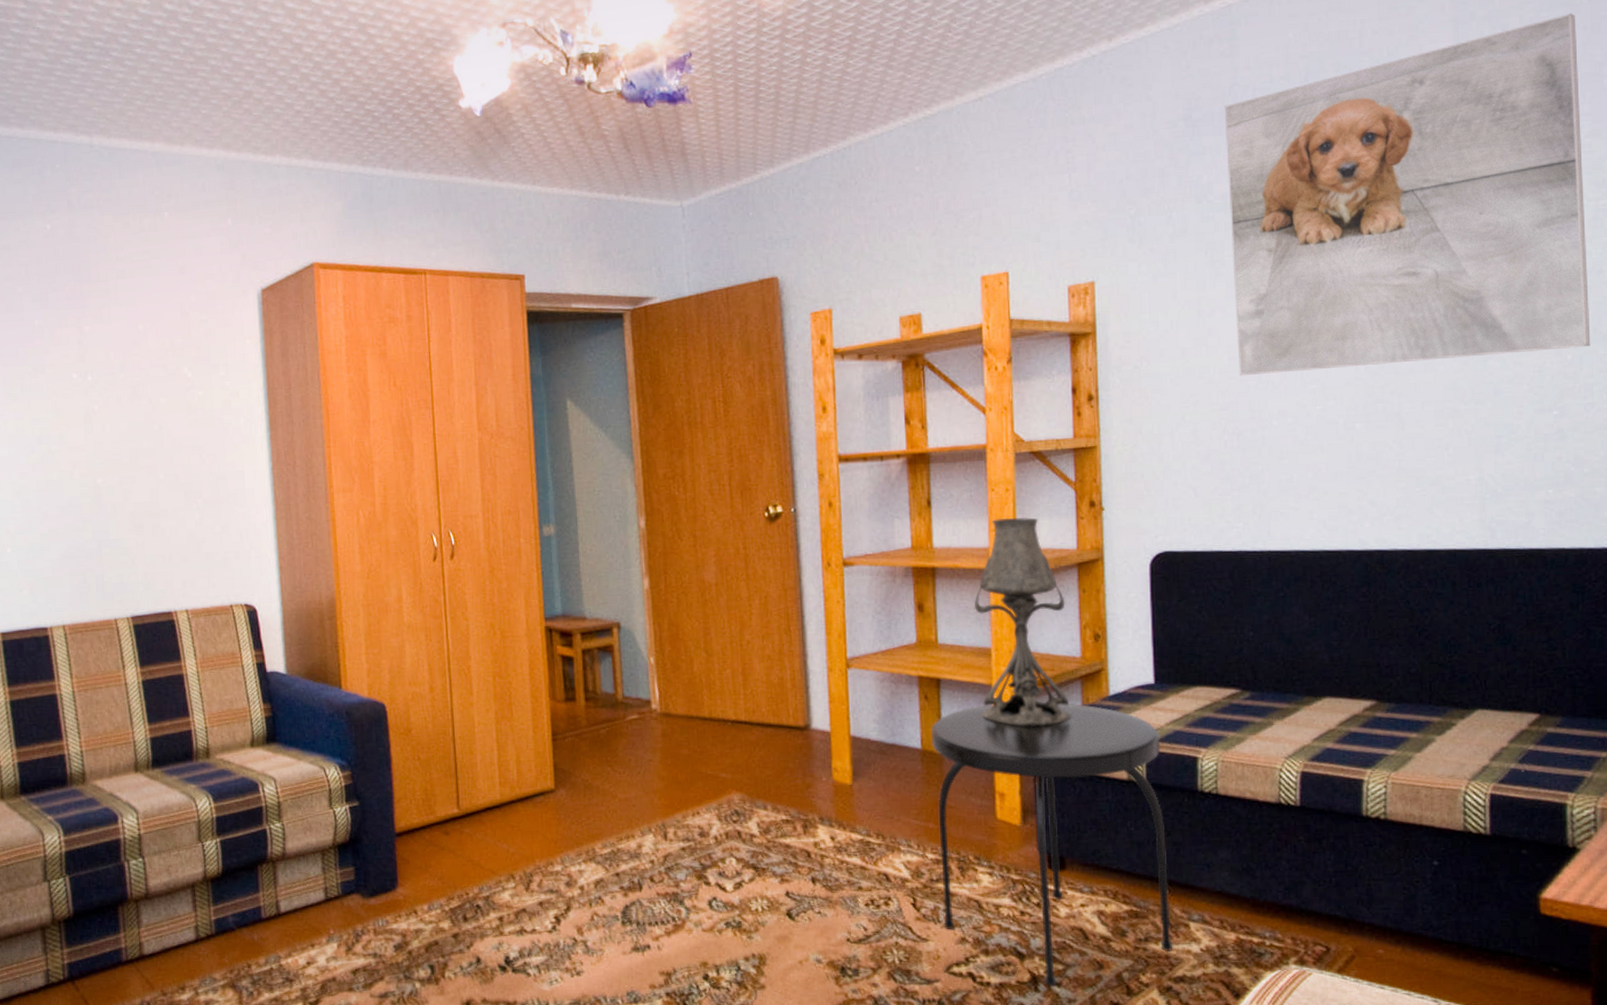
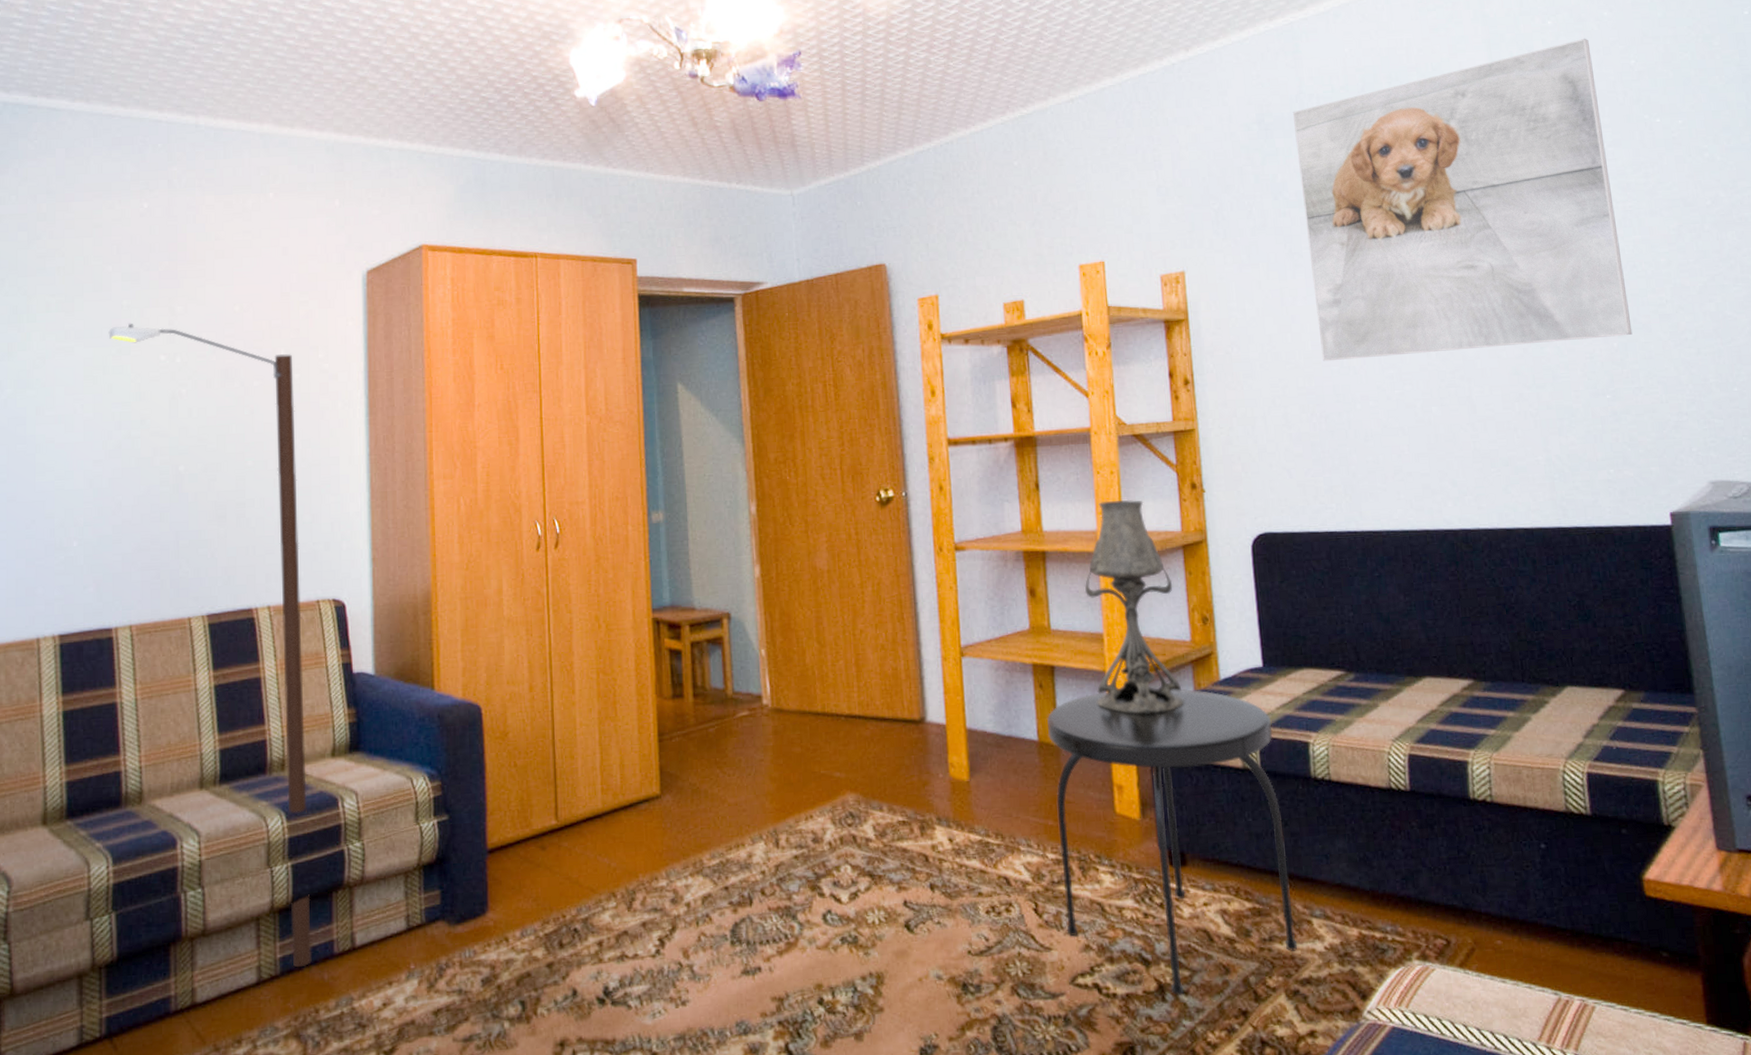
street lamp: none [23,342,242,929] -> present [108,323,312,968]

